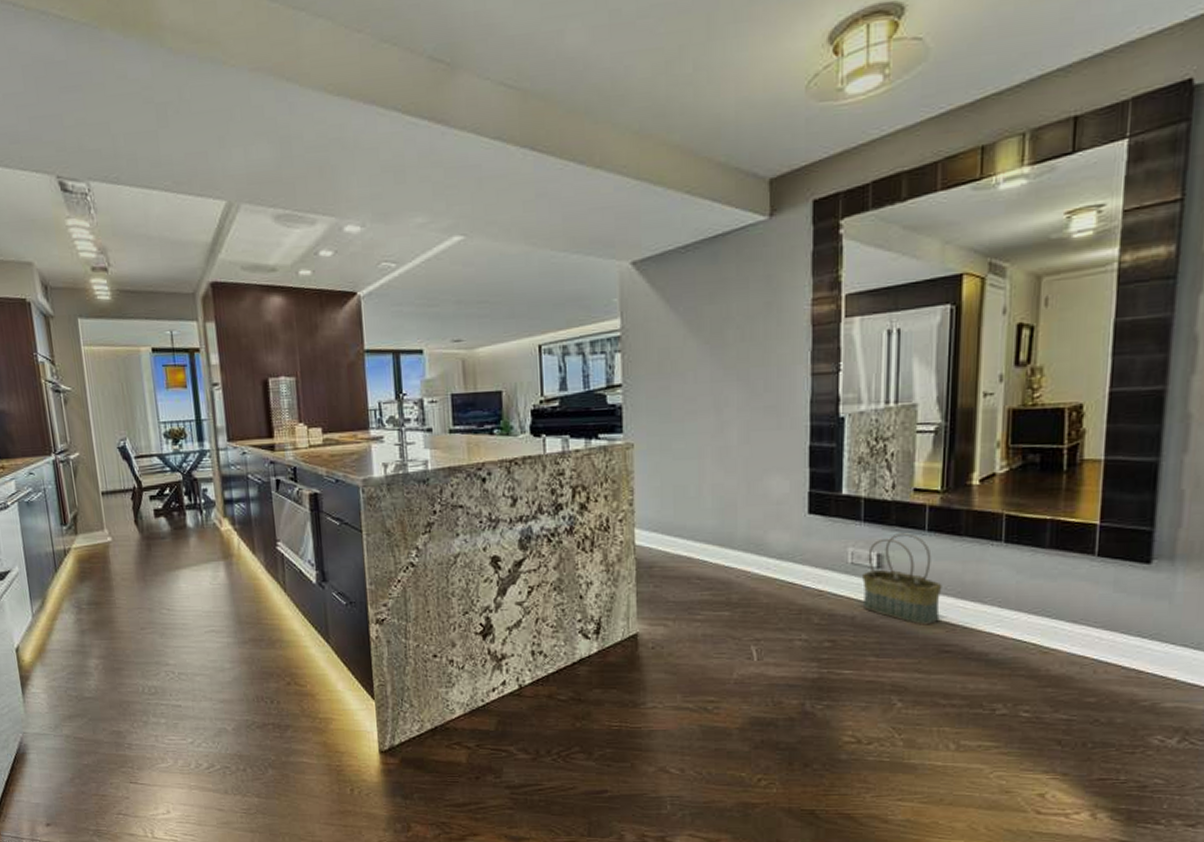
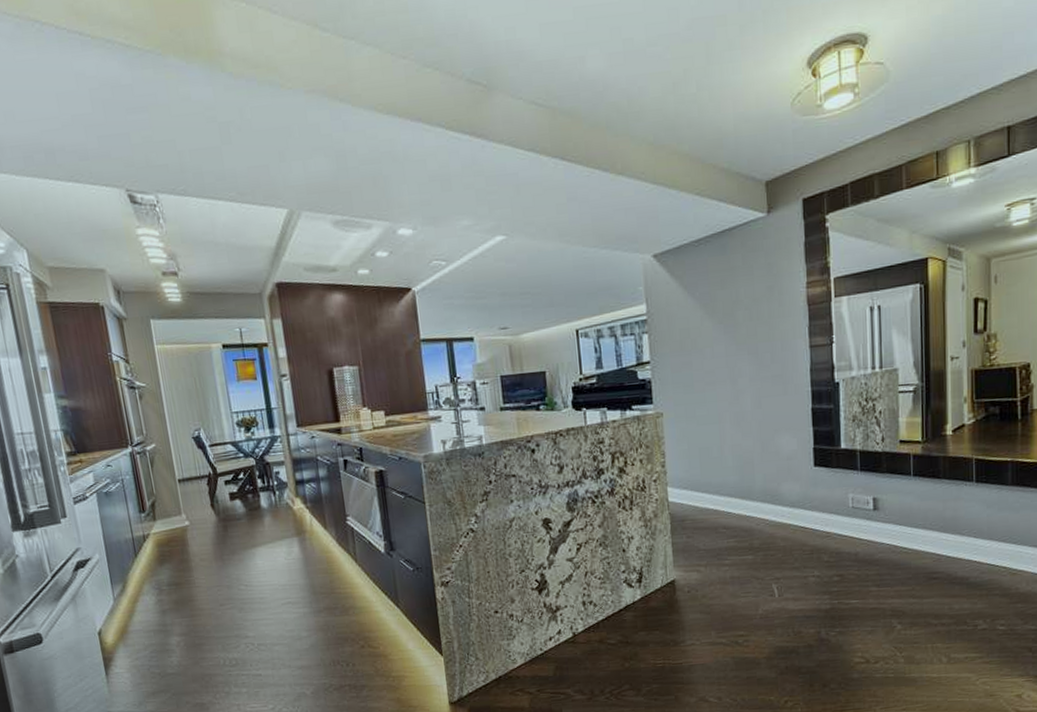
basket: present [862,533,942,625] -> none [862,478,928,557]

